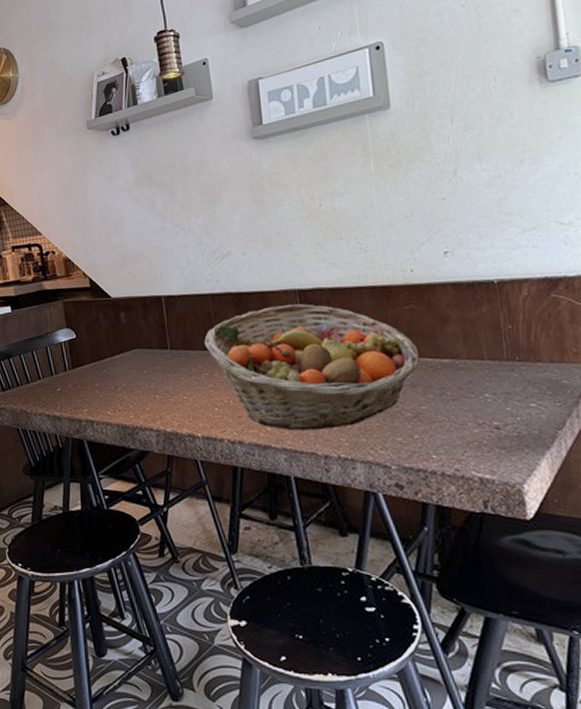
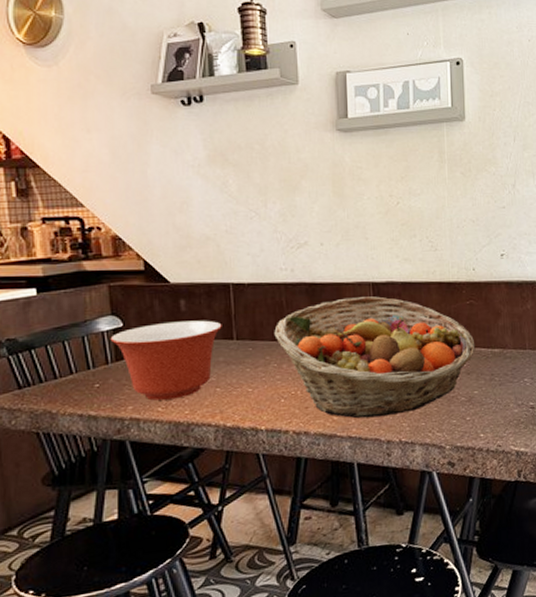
mixing bowl: none [67,331,157,405] -> present [110,320,222,401]

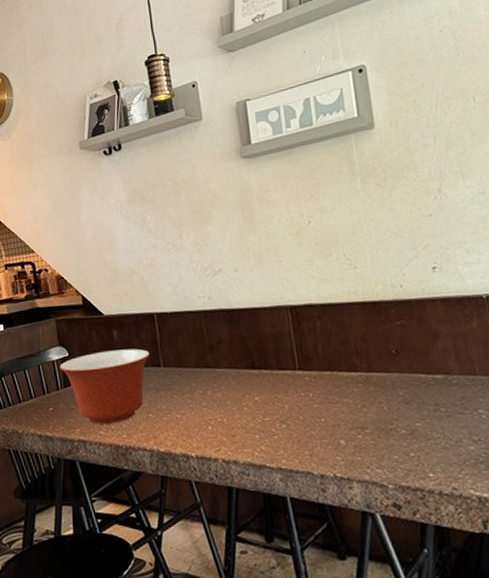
fruit basket: present [274,296,476,419] -> none [197,320,413,449]

